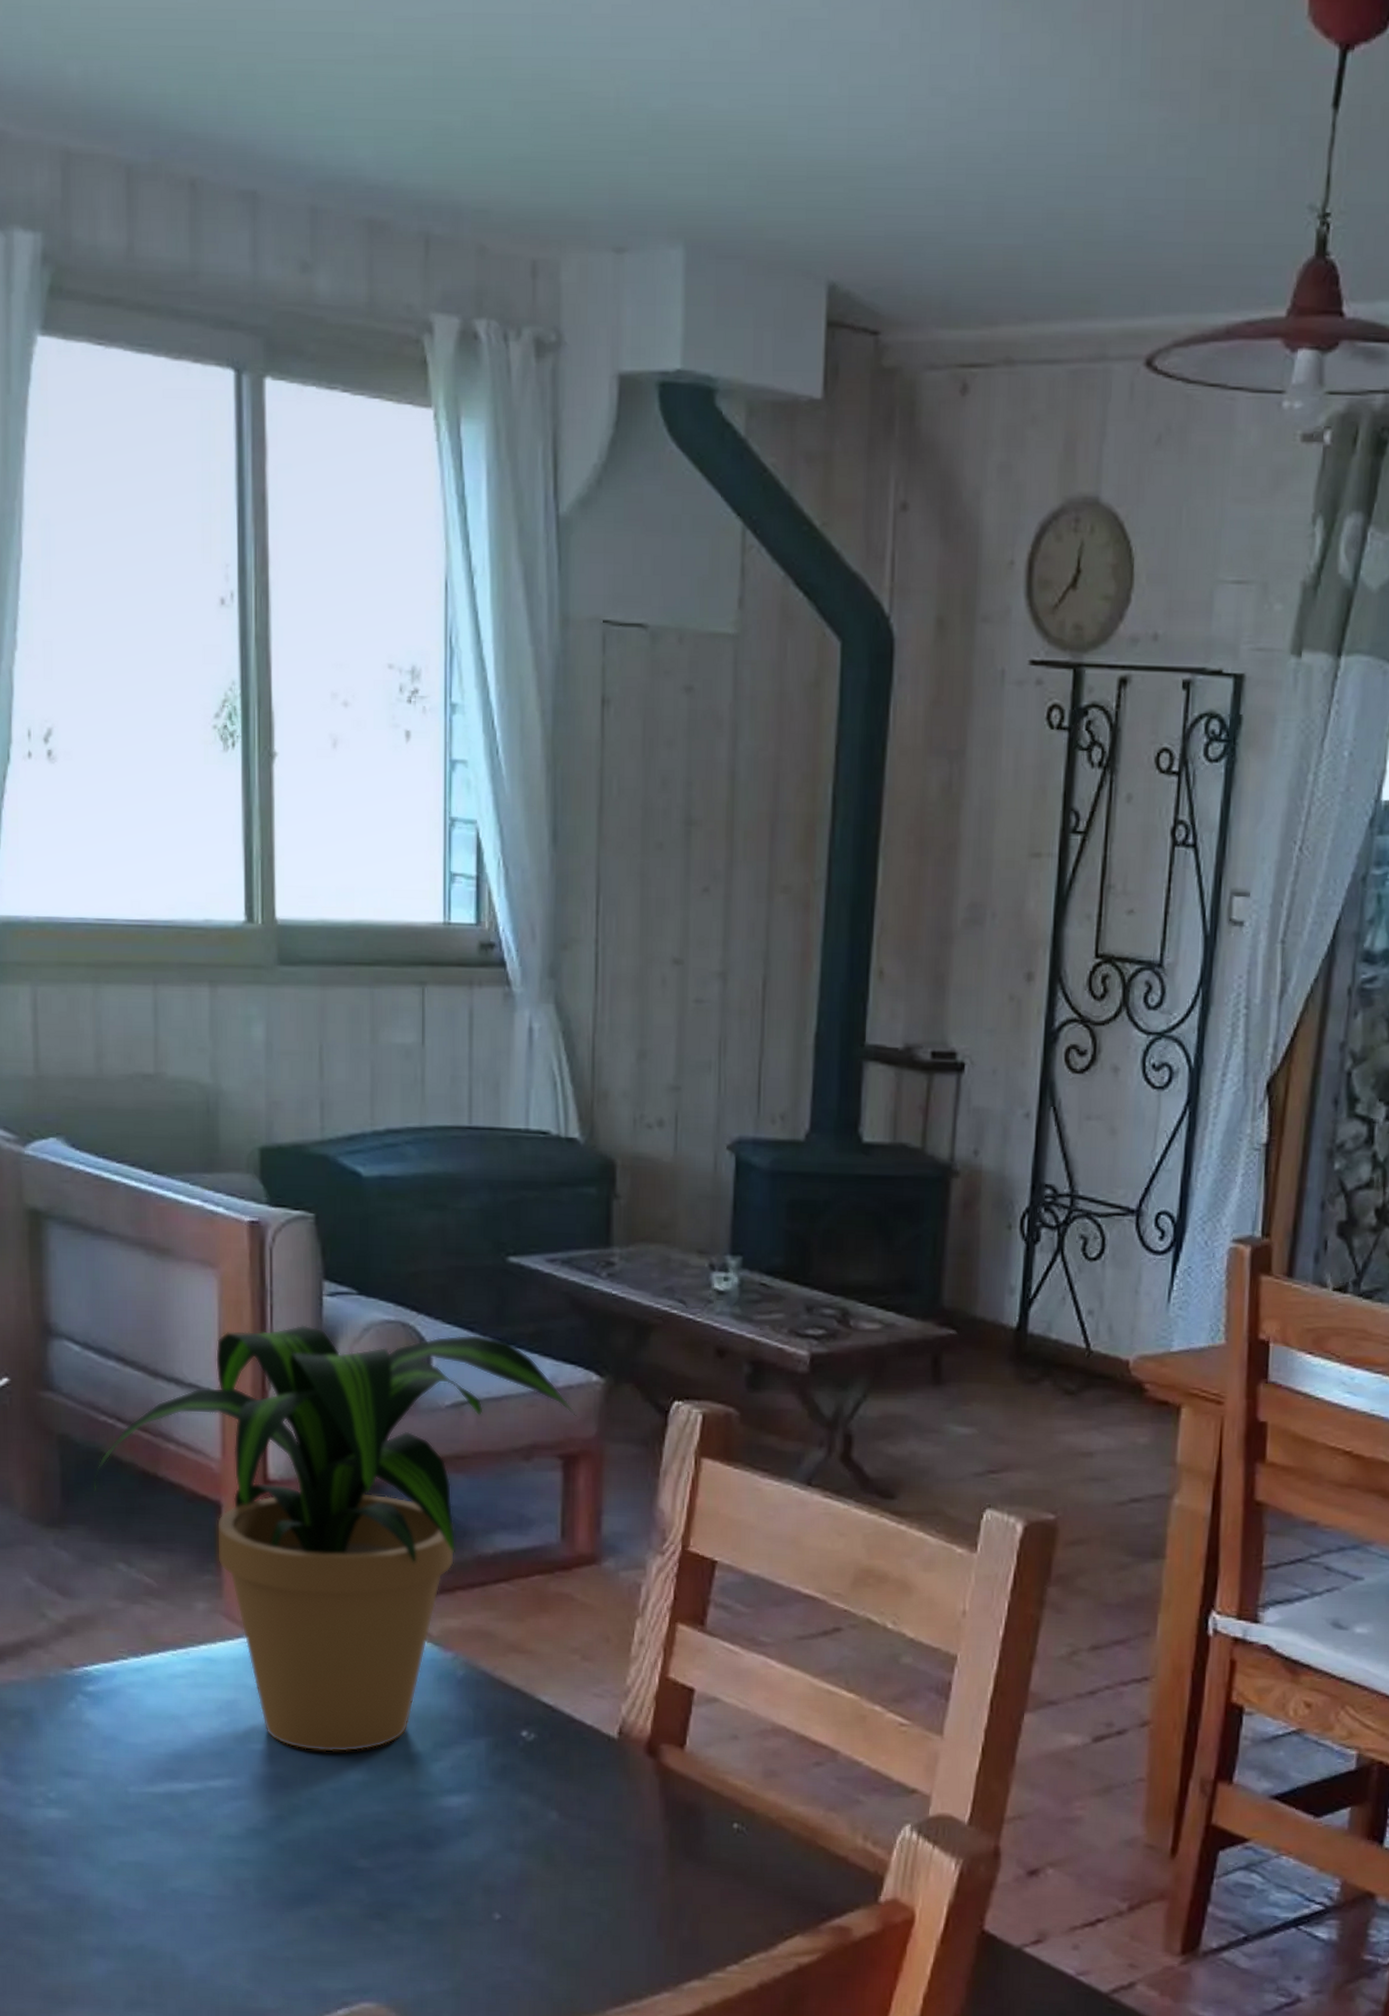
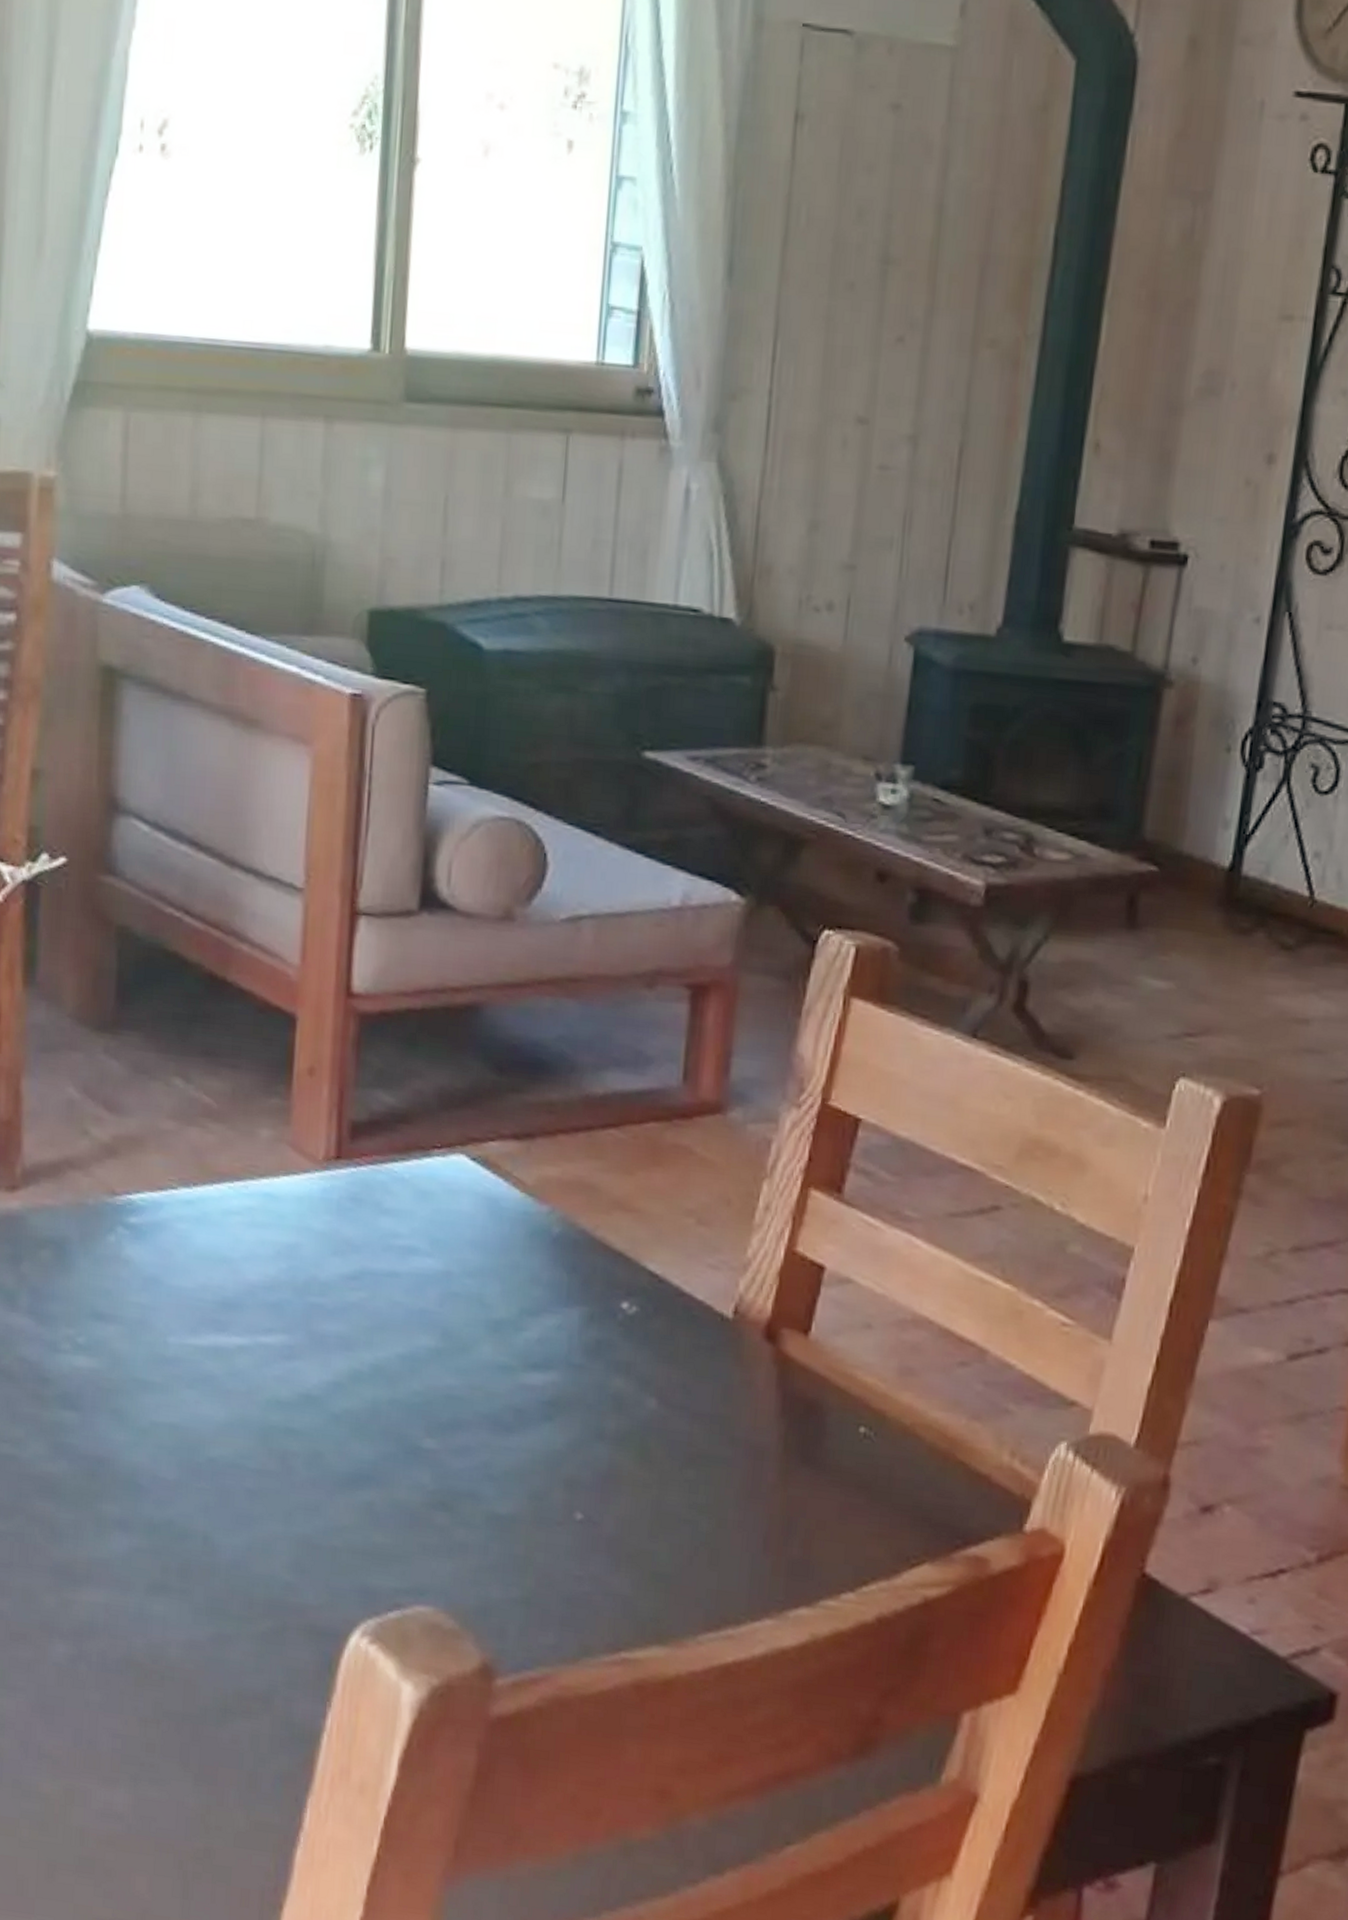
potted plant: present [93,1325,577,1753] -> none [152,816,711,1314]

